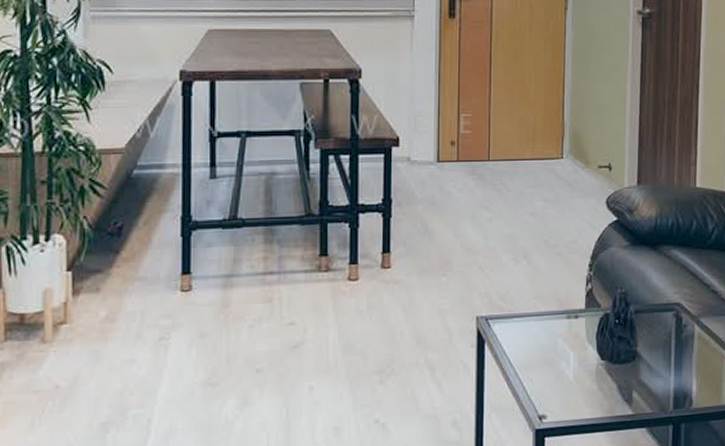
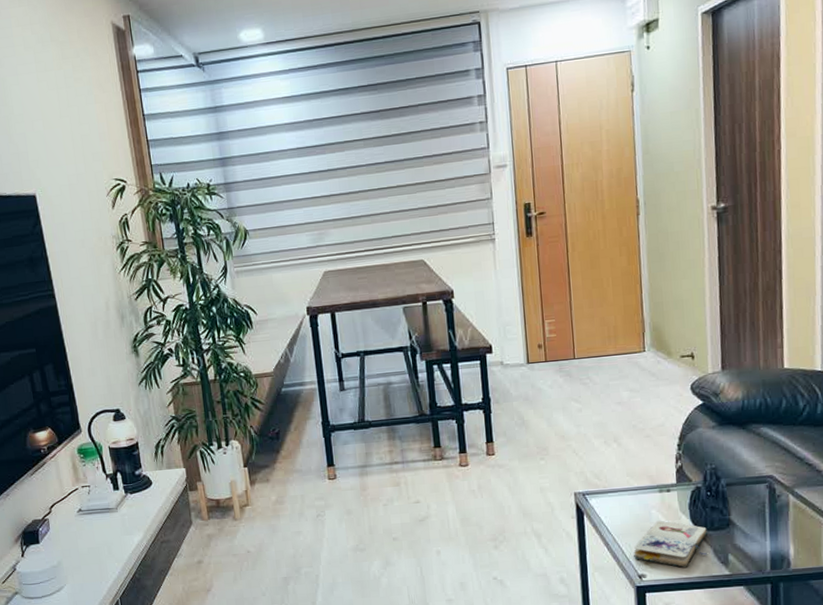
paperback book: none [535,351,613,407] -> present [633,520,707,568]

